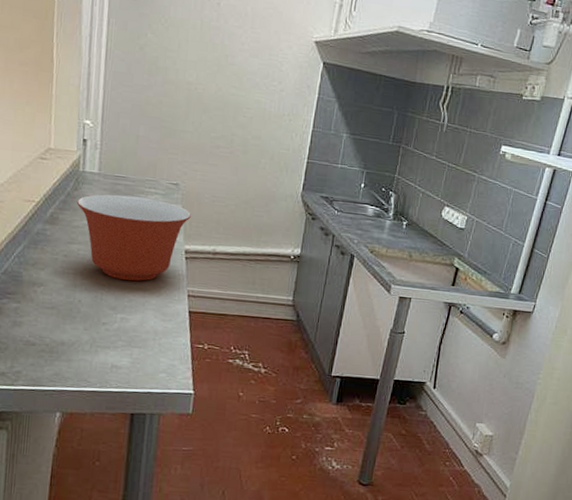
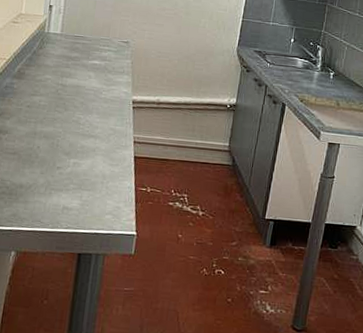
mixing bowl: present [76,194,191,281] -> none [40,52,139,129]

